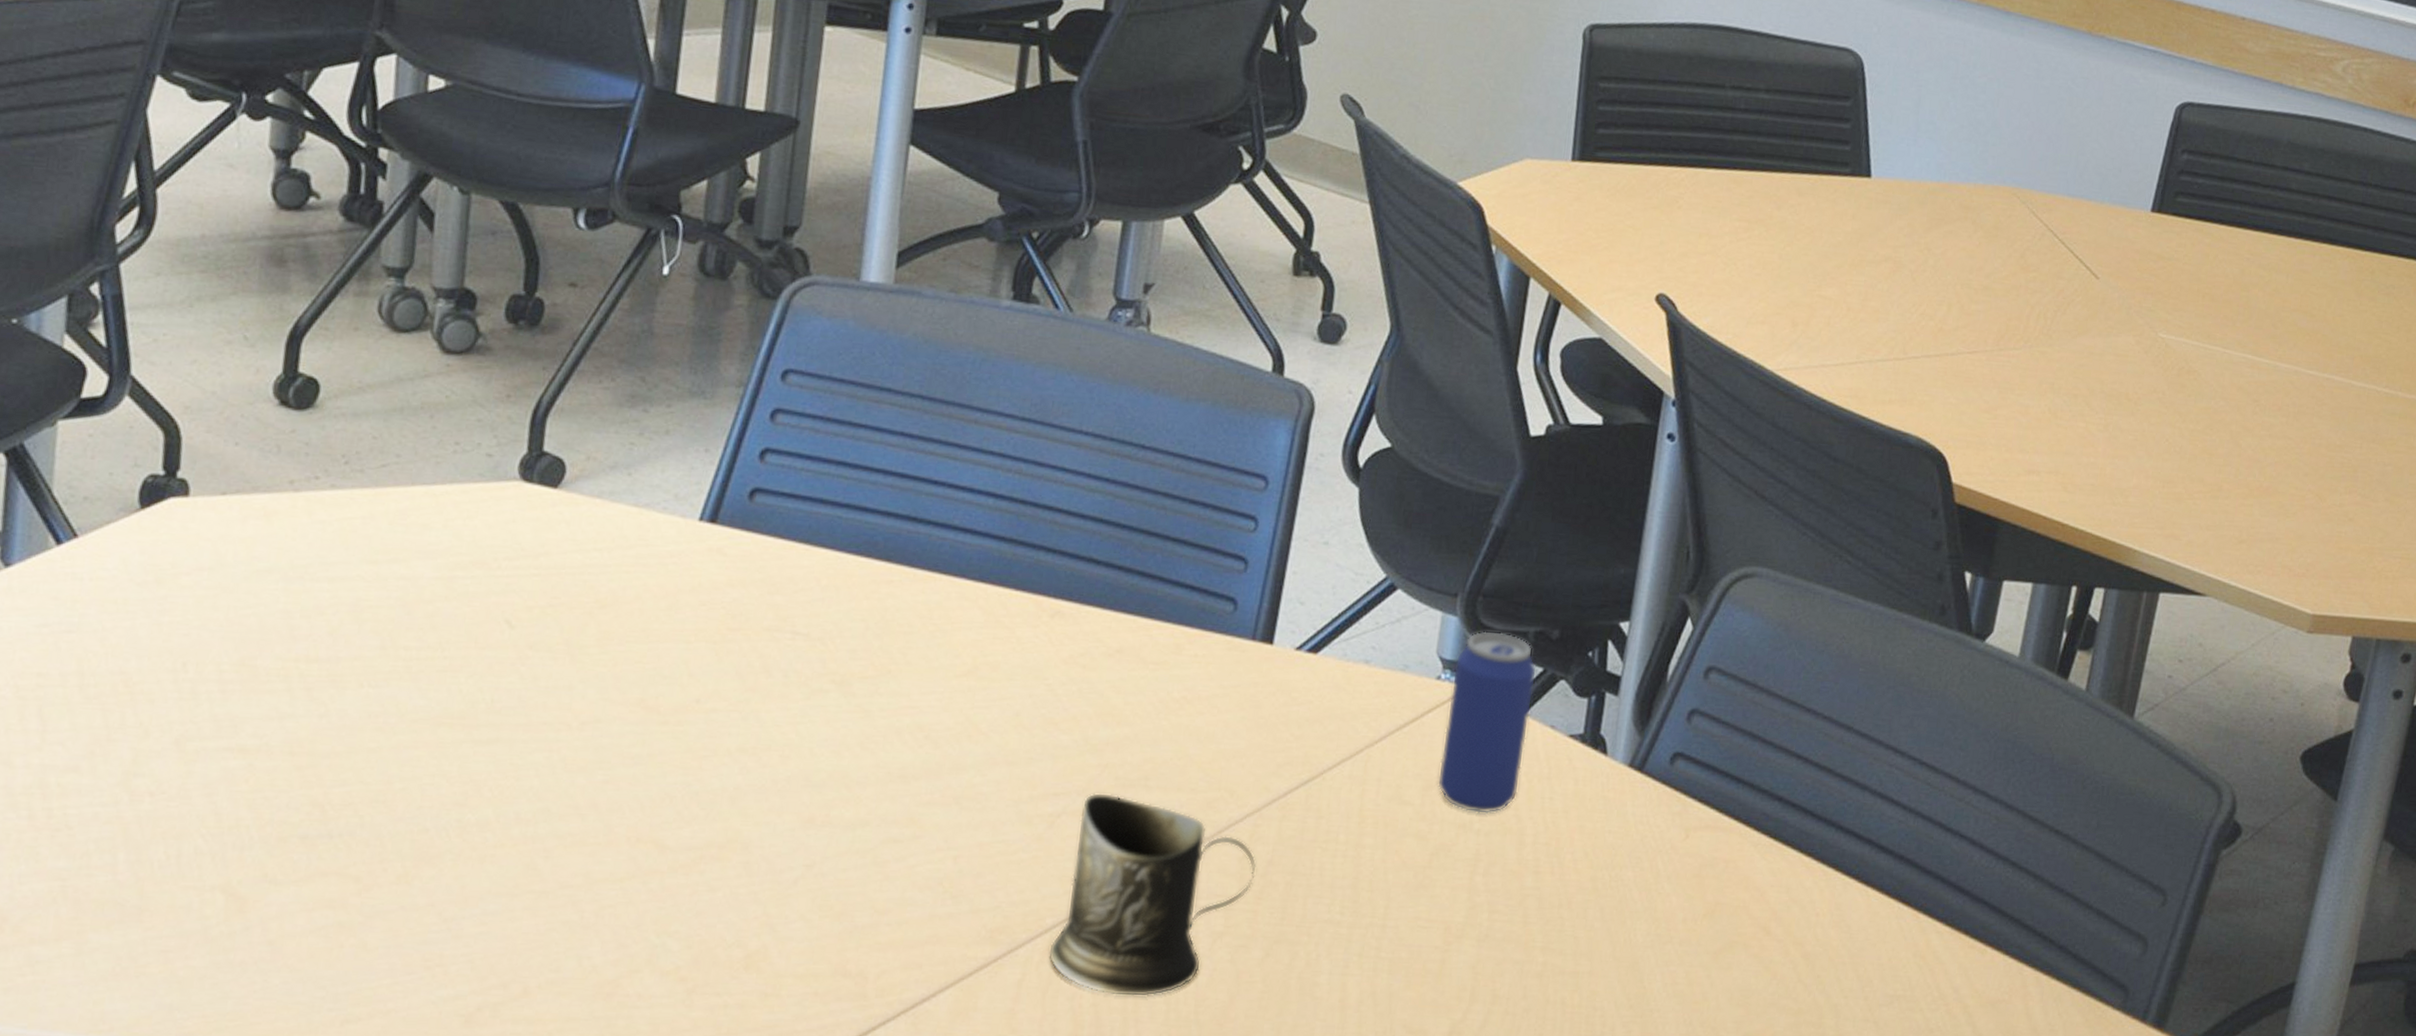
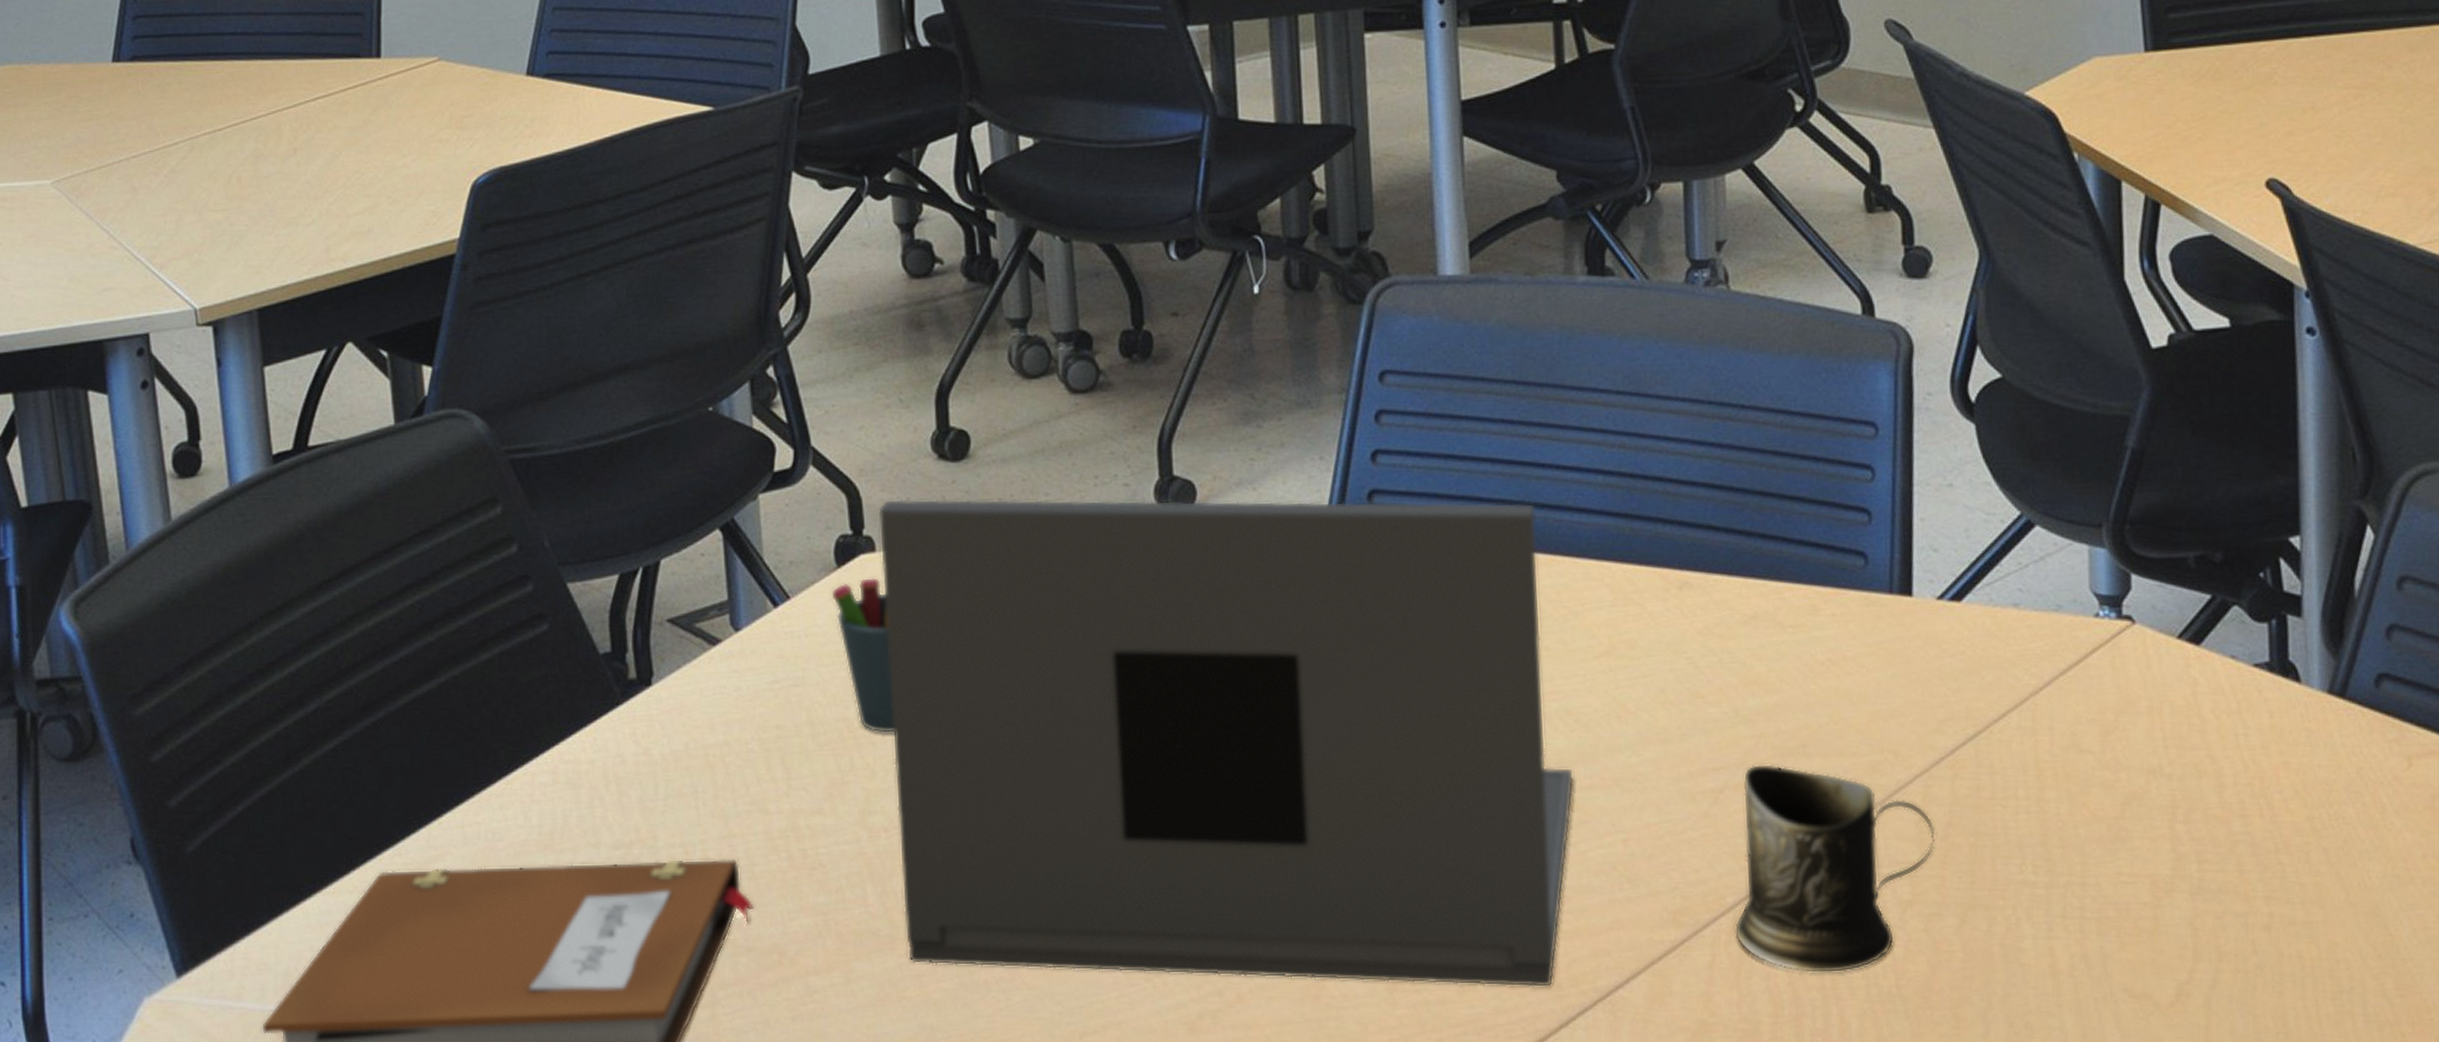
pen holder: none [127,522,194,693] -> present [830,576,894,734]
laptop: none [155,441,921,998] -> present [878,498,1575,988]
beverage can: present [1437,630,1537,814] -> none [2112,559,2207,756]

